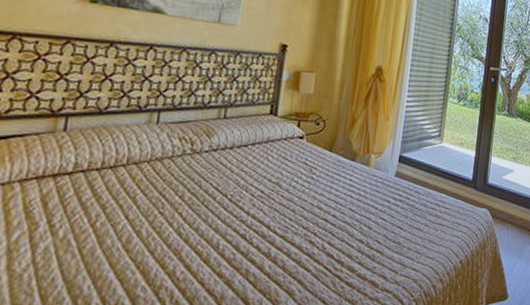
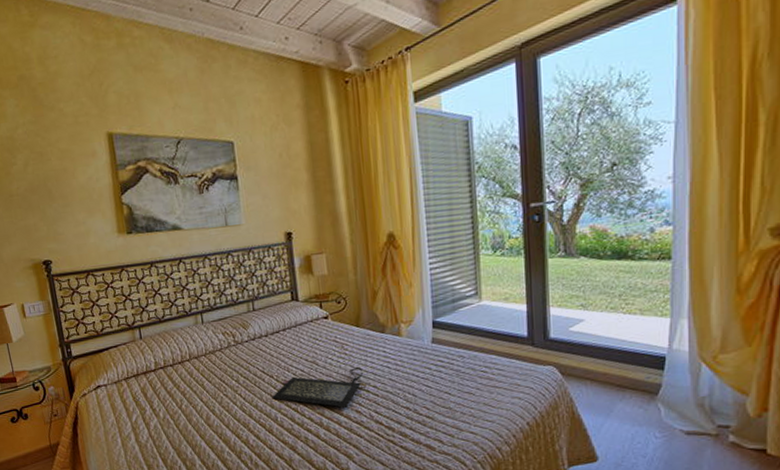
clutch bag: none [219,194,327,237] -> present [272,367,367,408]

